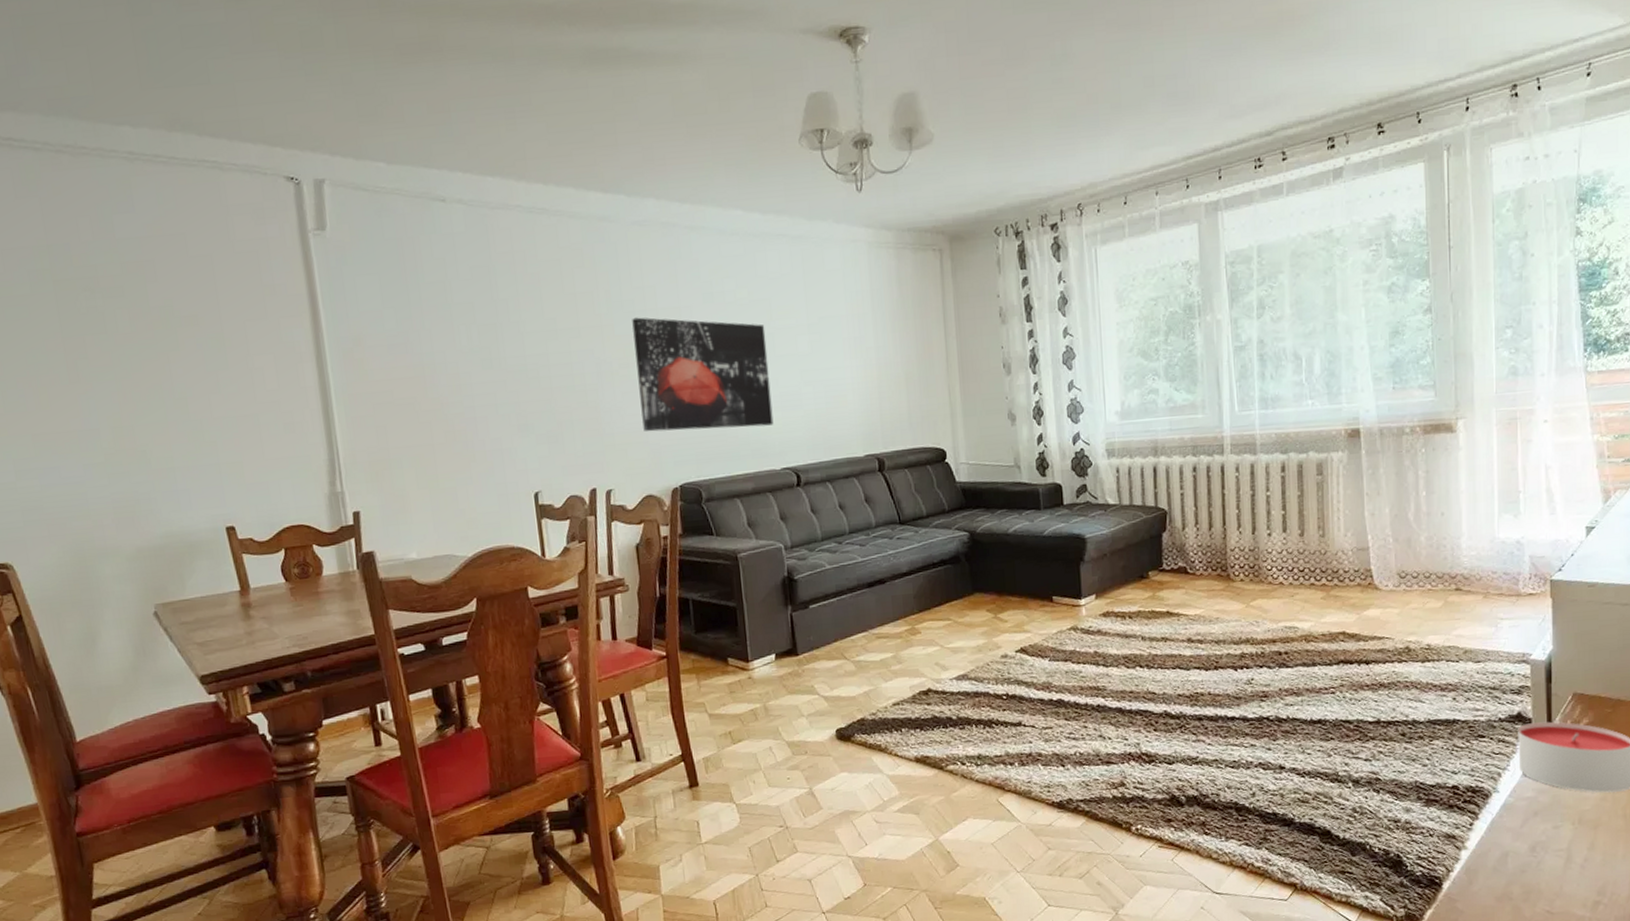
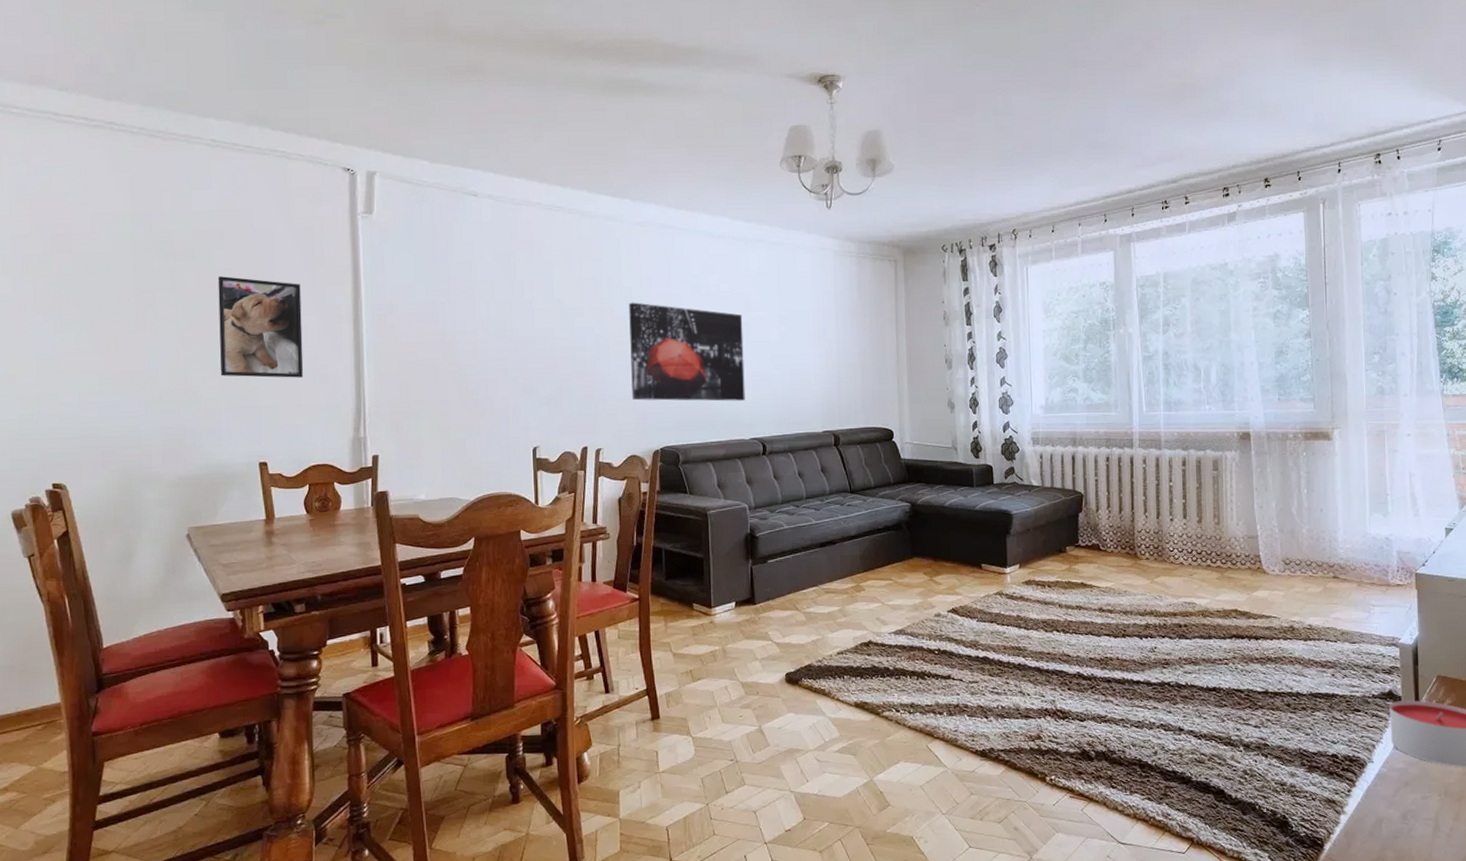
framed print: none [154,314,265,431] -> present [217,276,304,378]

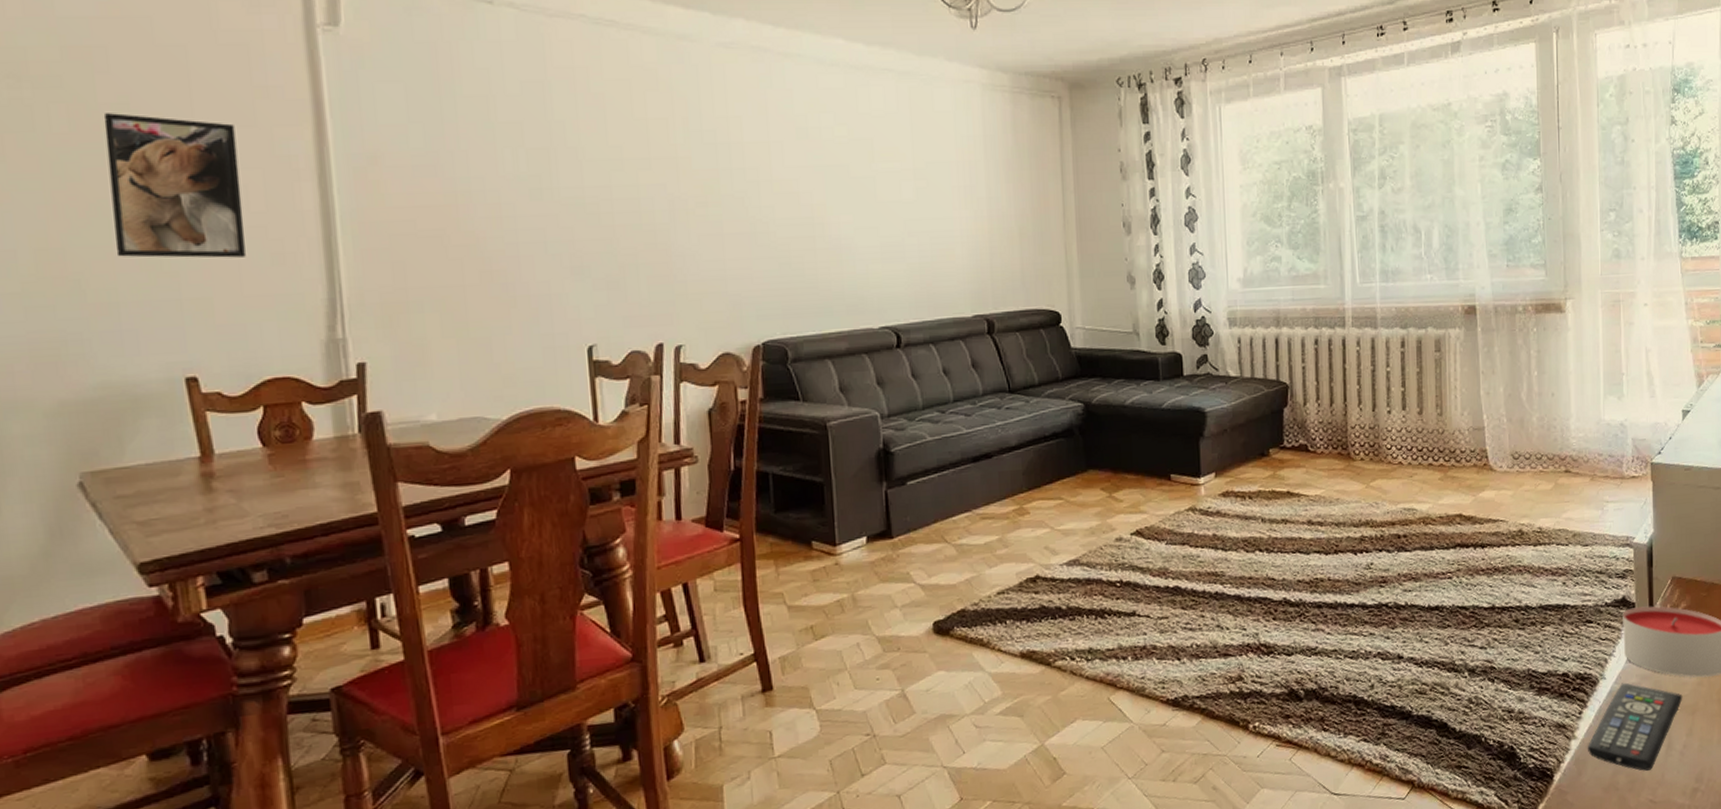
wall art: present [629,302,745,401] -> none [713,150,872,281]
remote control: none [1356,767,1449,848] -> present [1587,682,1683,771]

